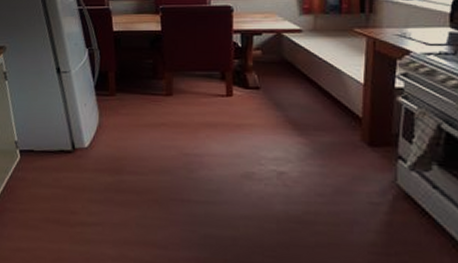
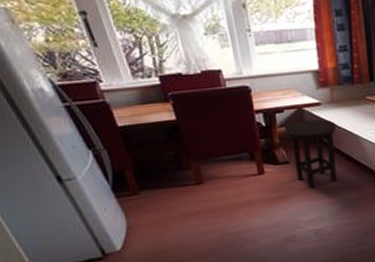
stool: none [260,46,317,122] -> present [284,119,338,189]

